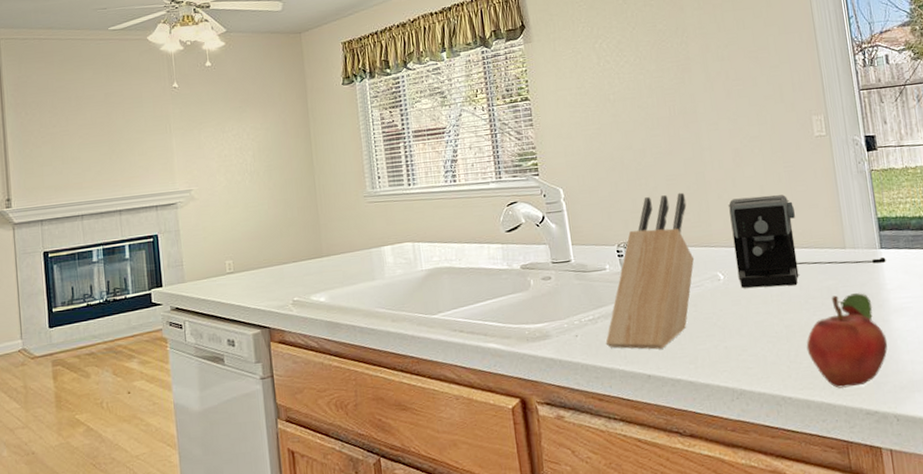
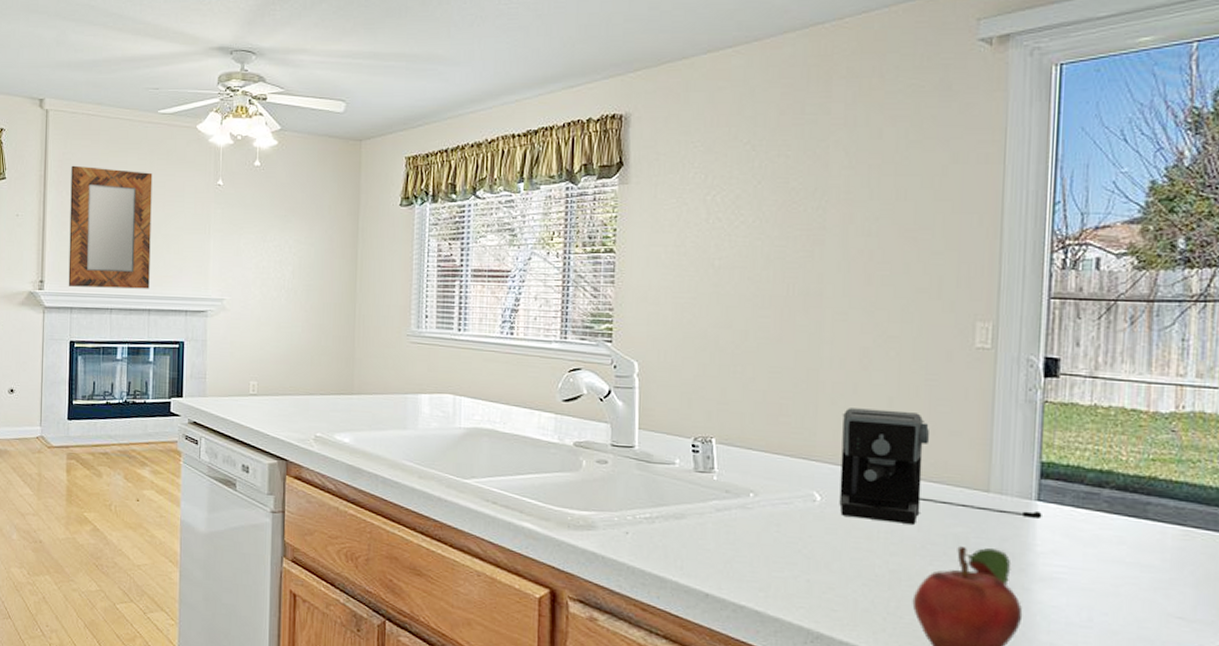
home mirror: none [28,84,118,201] -> present [68,165,153,289]
knife block: present [605,192,695,350] -> none [660,388,790,567]

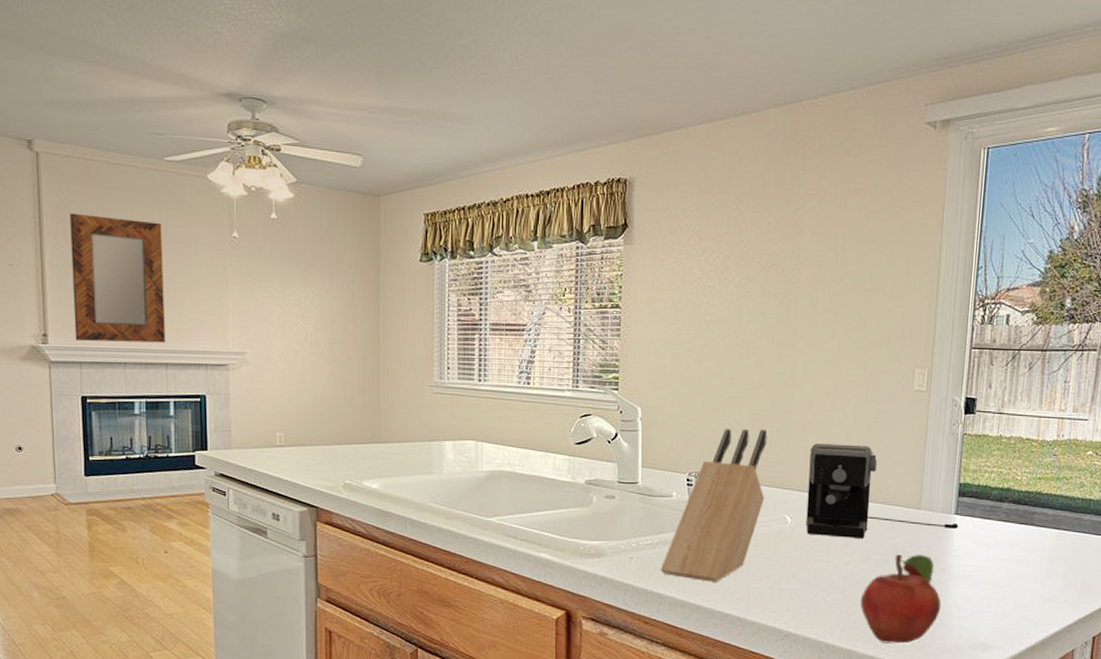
knife block: none [660,388,790,567] -> present [660,429,768,582]

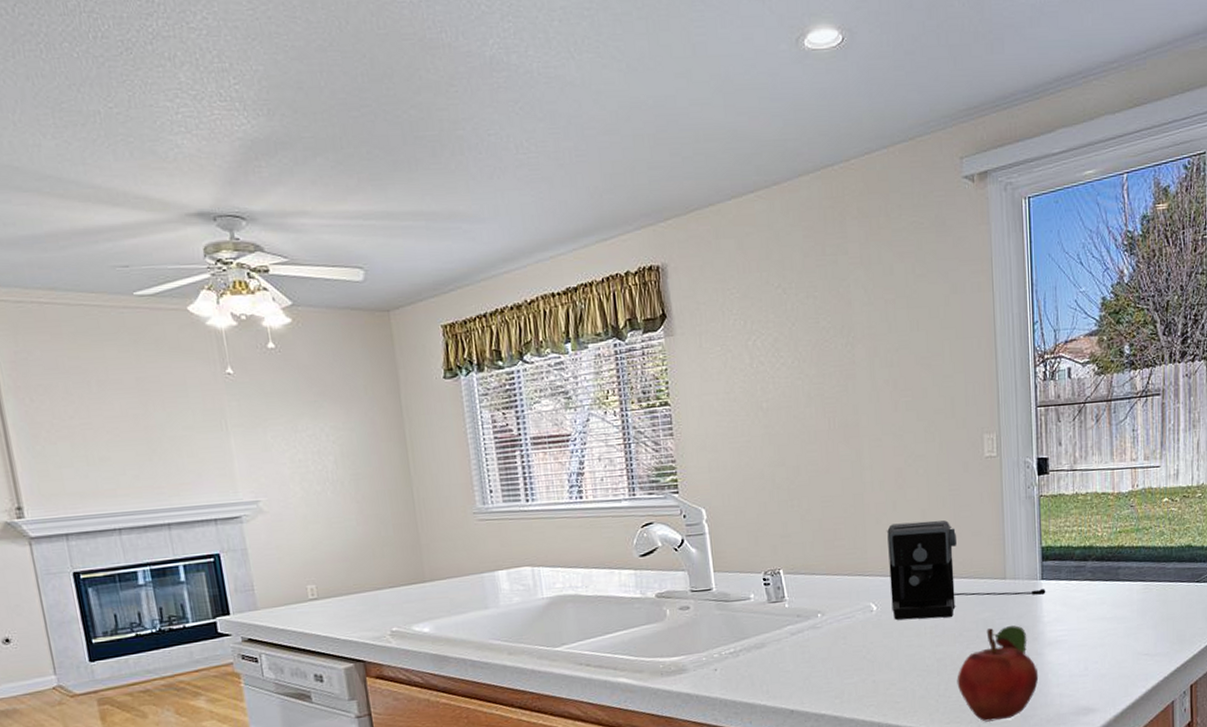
home mirror: present [70,213,165,343] -> none [30,365,164,510]
knife block: present [660,429,768,582] -> none [747,516,847,684]

